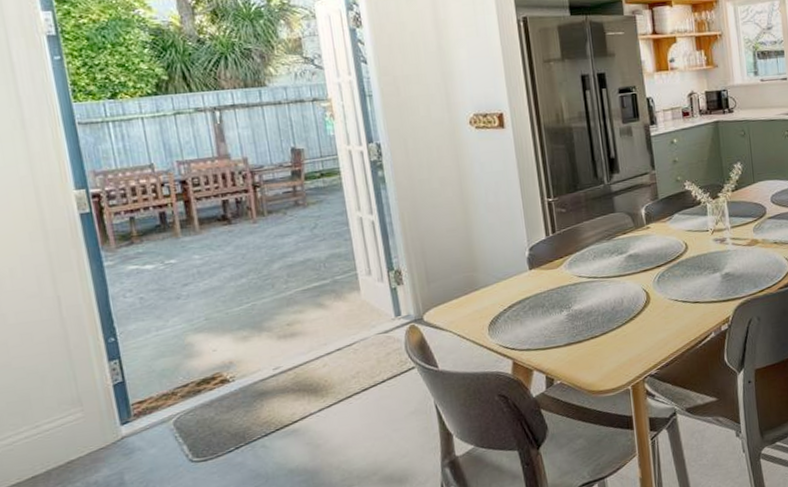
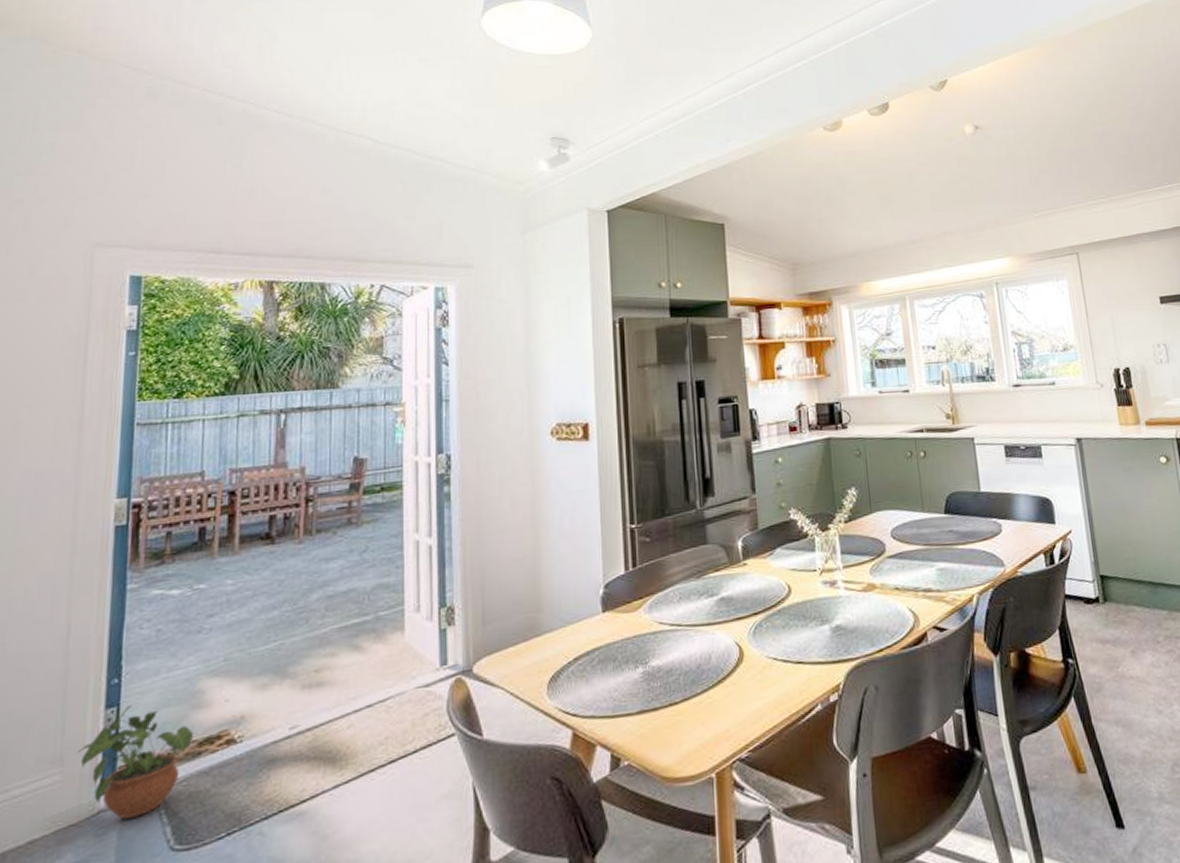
potted plant: none [92,357,192,442] -> present [78,705,194,819]

